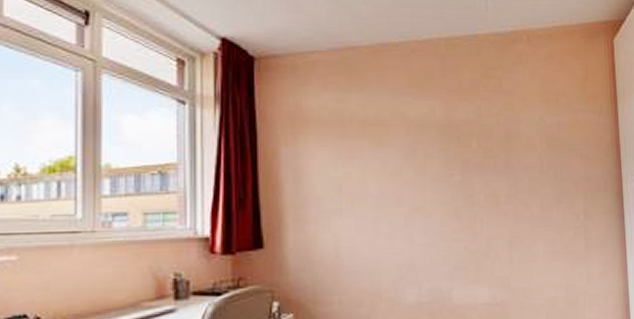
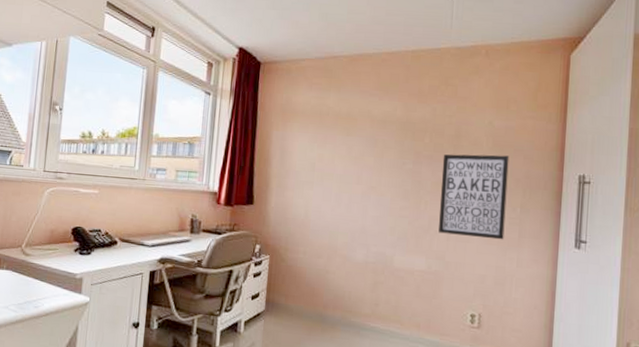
wall art: none [494,156,571,255] -> present [438,154,509,240]

